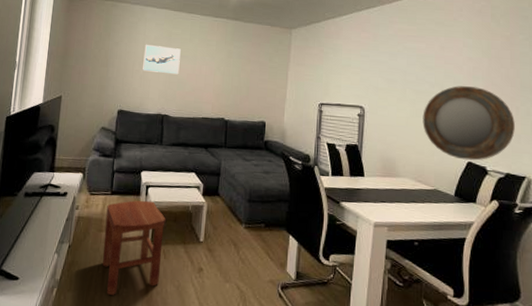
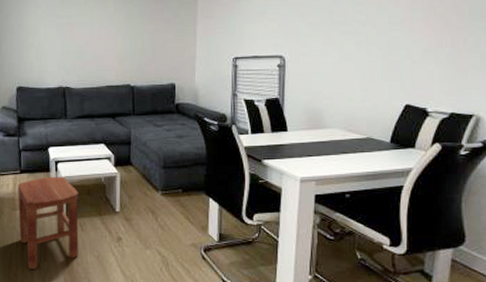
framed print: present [143,44,181,75] -> none [36,13,77,44]
home mirror: present [422,86,515,161] -> none [352,20,461,103]

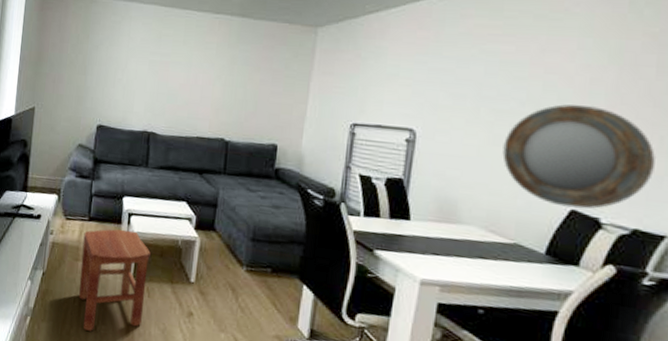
home mirror: none [352,20,461,103] -> present [502,104,655,210]

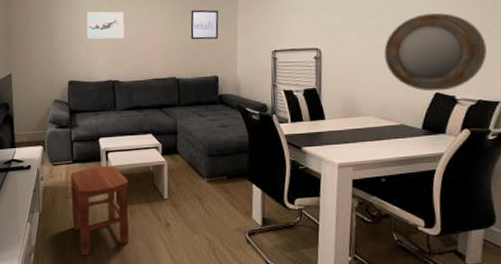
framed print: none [126,47,172,85] -> present [86,11,125,40]
wall art: none [249,61,288,100] -> present [190,9,219,40]

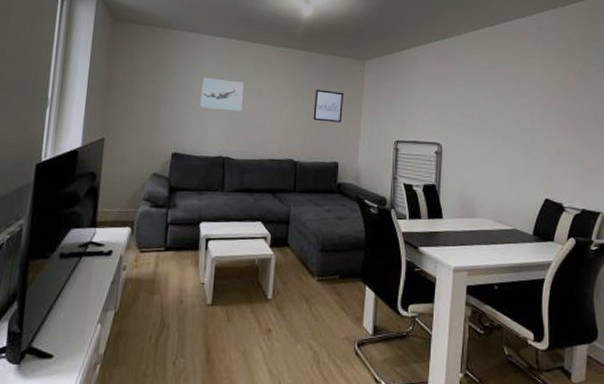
stool: present [70,165,129,255] -> none [156,255,229,367]
home mirror: present [384,13,487,91] -> none [500,120,589,198]

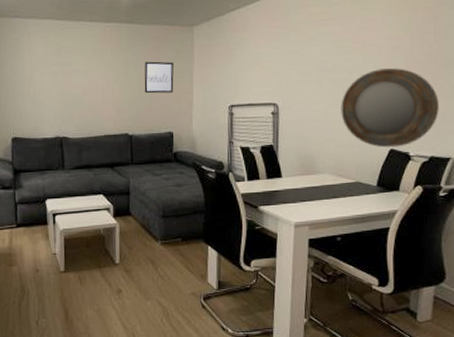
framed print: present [200,77,244,112] -> none [32,61,74,92]
home mirror: none [500,120,589,198] -> present [341,68,439,148]

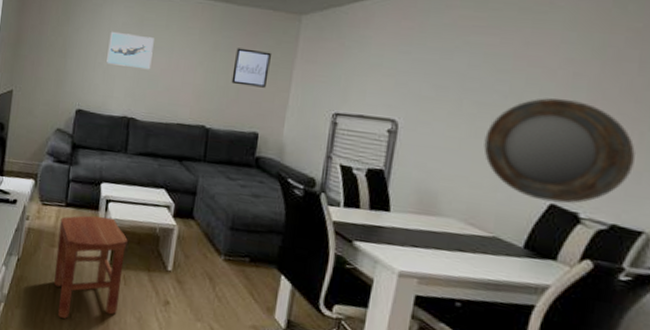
stool: none [14,229,78,327] -> present [54,215,128,319]
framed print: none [32,61,74,92] -> present [107,31,154,70]

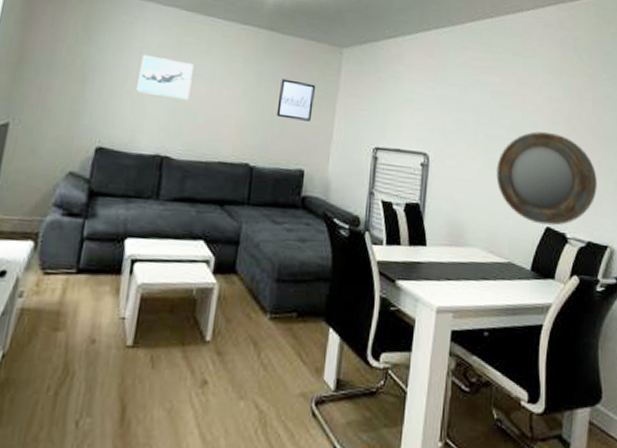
stool: present [54,215,128,319] -> none [55,281,158,429]

